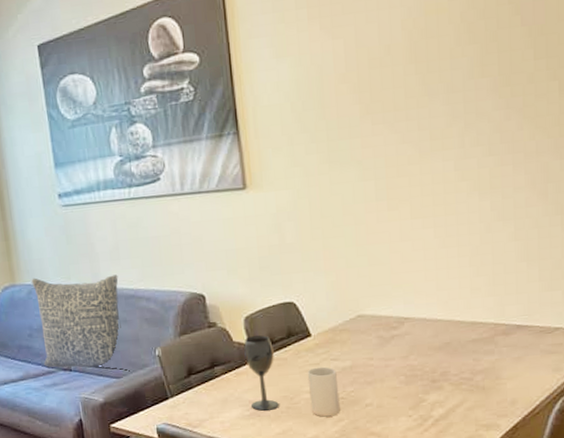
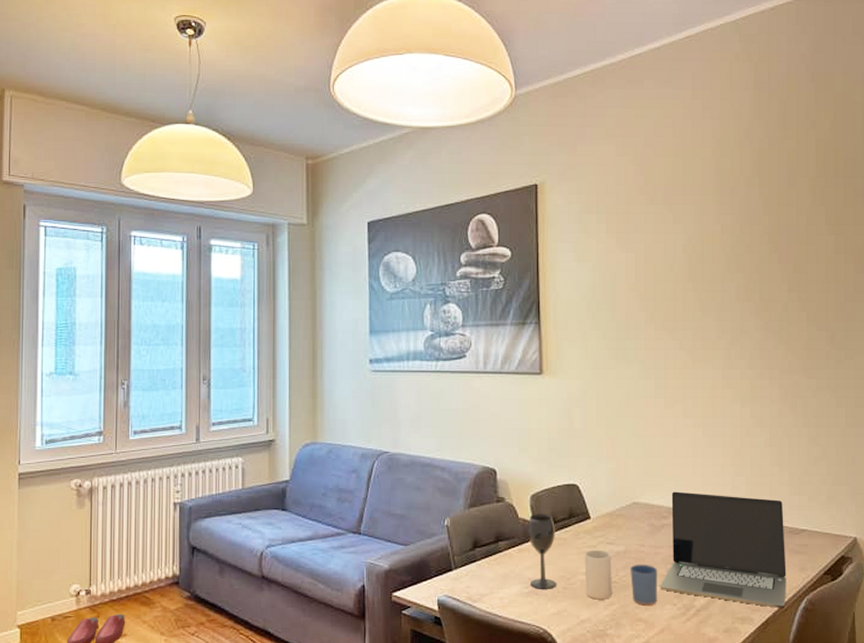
pillow: present [31,274,130,372] -> none [333,437,418,540]
mug: none [358,377,390,419] -> present [630,564,658,605]
laptop: none [392,298,538,413] -> present [659,491,787,609]

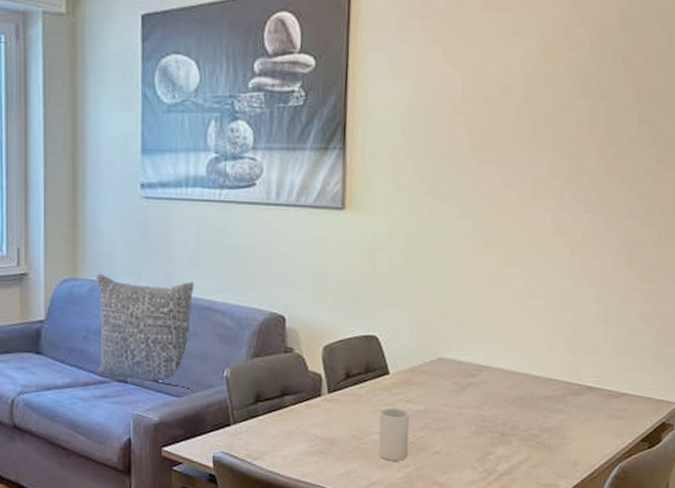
pillow: none [333,437,418,540] -> present [96,273,195,391]
wine glass: present [527,514,556,589] -> none [317,367,349,448]
mug: present [630,564,658,605] -> none [429,424,460,469]
laptop: present [659,491,787,609] -> none [460,347,605,476]

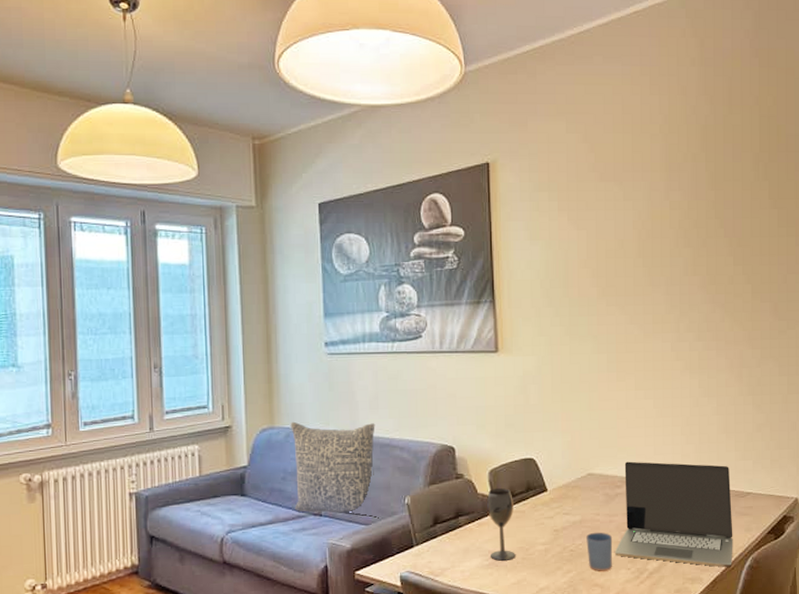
wine glass: none [317,367,349,448] -> present [486,488,515,561]
cup: present [378,407,410,461] -> none [542,520,569,568]
mug: none [429,424,460,469] -> present [586,532,613,571]
laptop: none [460,347,605,476] -> present [614,461,733,568]

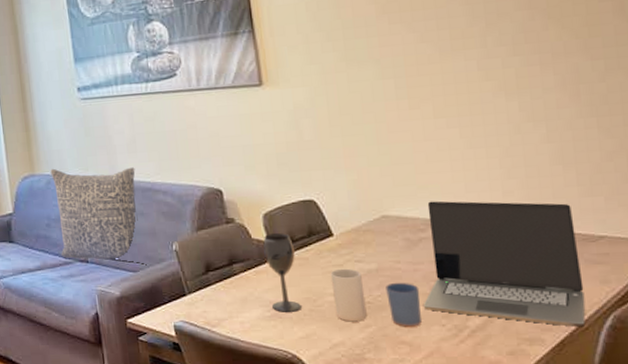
cup: none [542,520,569,568] -> present [330,268,367,322]

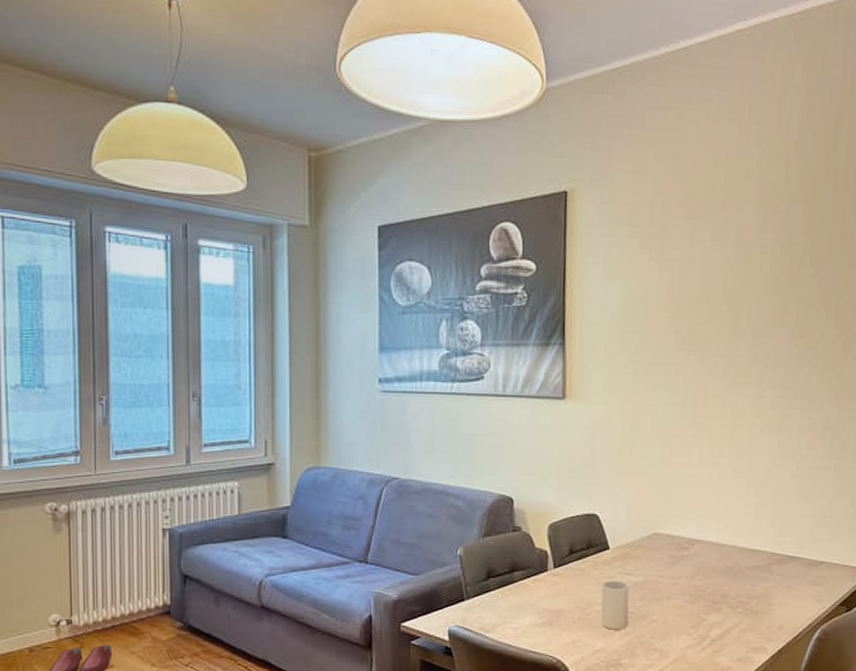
pillow: present [50,167,147,265] -> none [338,462,429,569]
wine glass: present [262,233,301,312] -> none [543,544,573,620]
mug: present [385,282,422,327] -> none [647,594,676,636]
laptop: present [422,201,586,328] -> none [676,522,805,639]

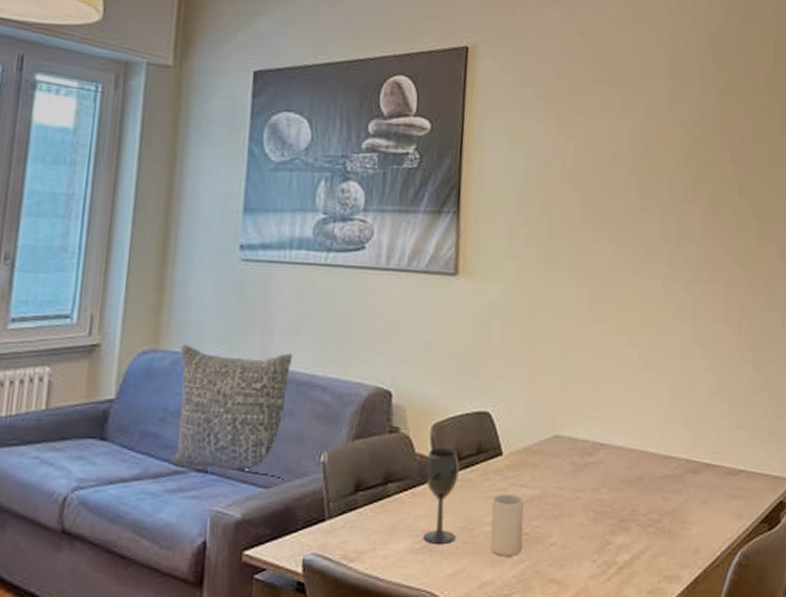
pillow: none [338,462,429,569] -> present [171,344,293,480]
wine glass: none [543,544,573,620] -> present [423,449,459,544]

